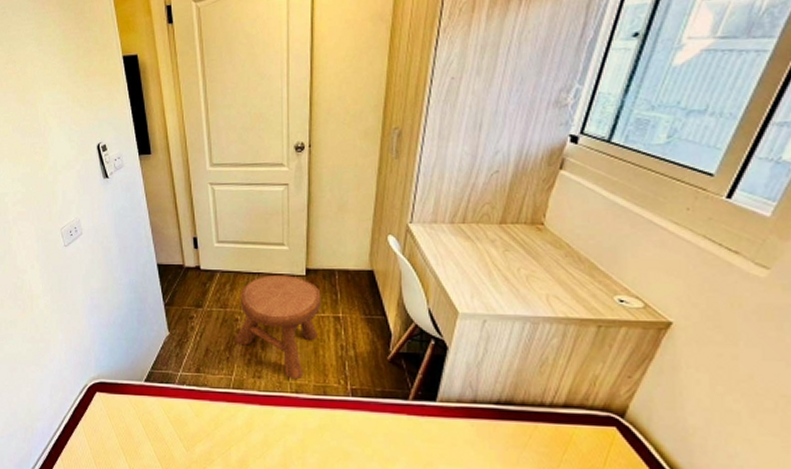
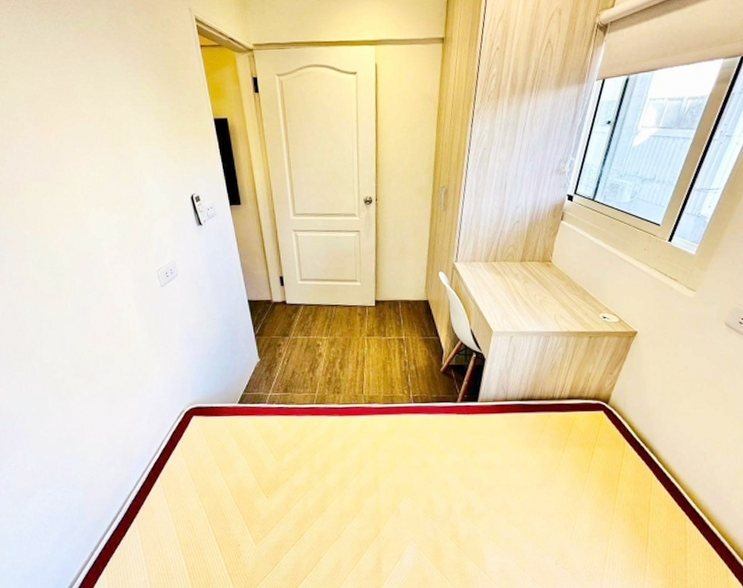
stool: present [234,275,321,380] -> none [317,306,388,393]

